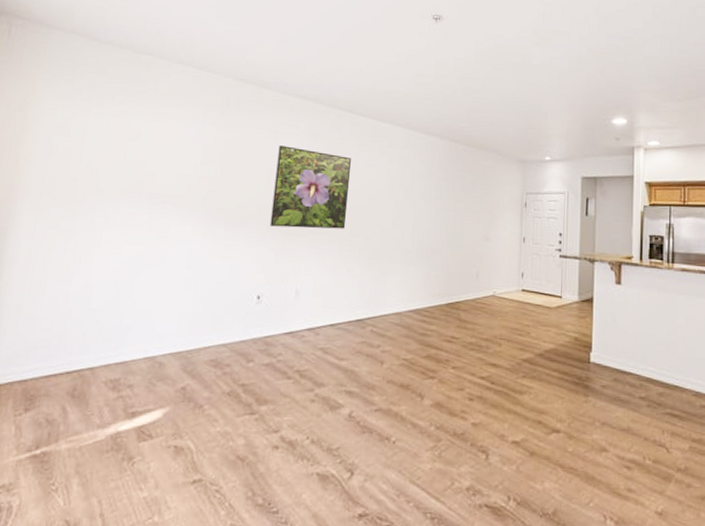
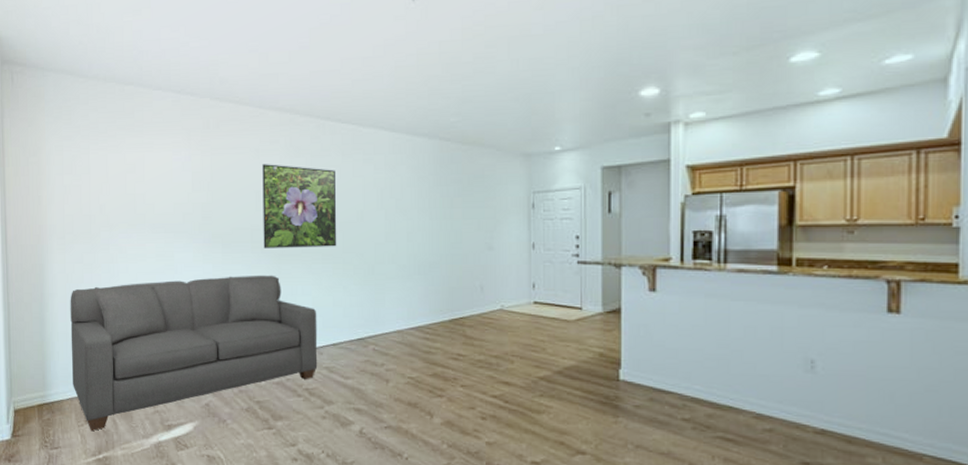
sofa: none [16,251,318,421] -> present [70,275,318,431]

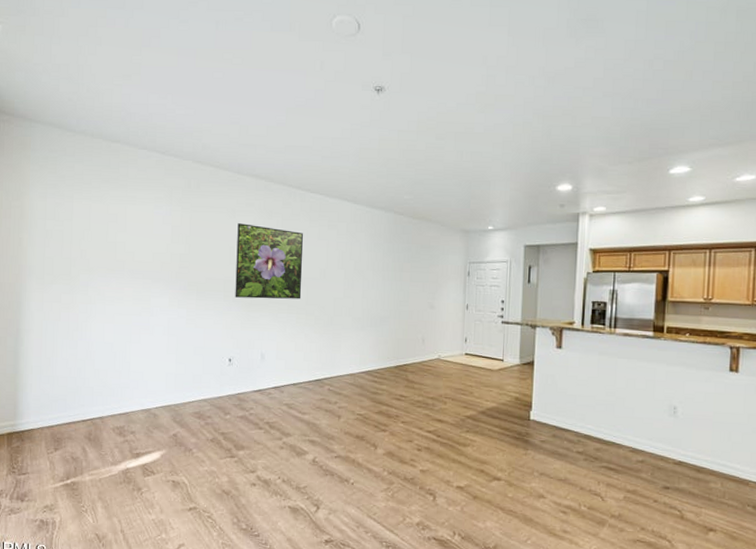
sofa: present [70,275,318,431] -> none [44,320,281,458]

